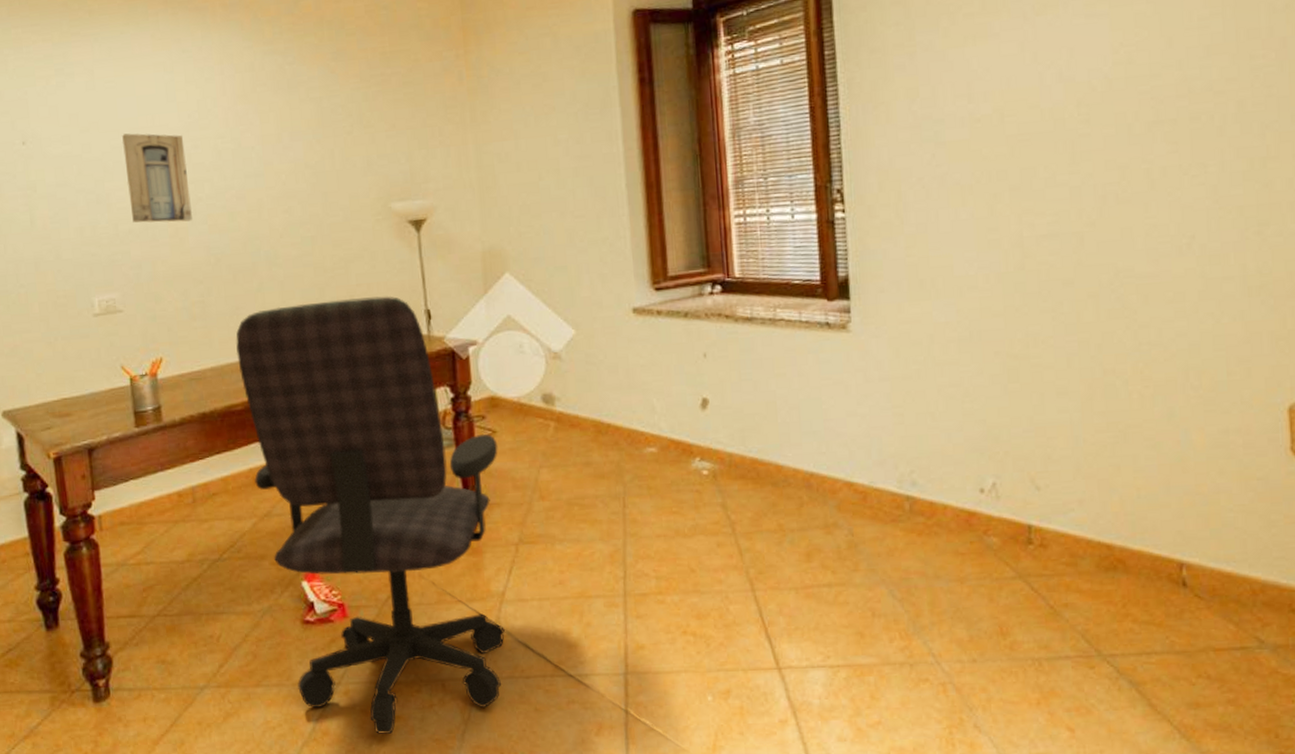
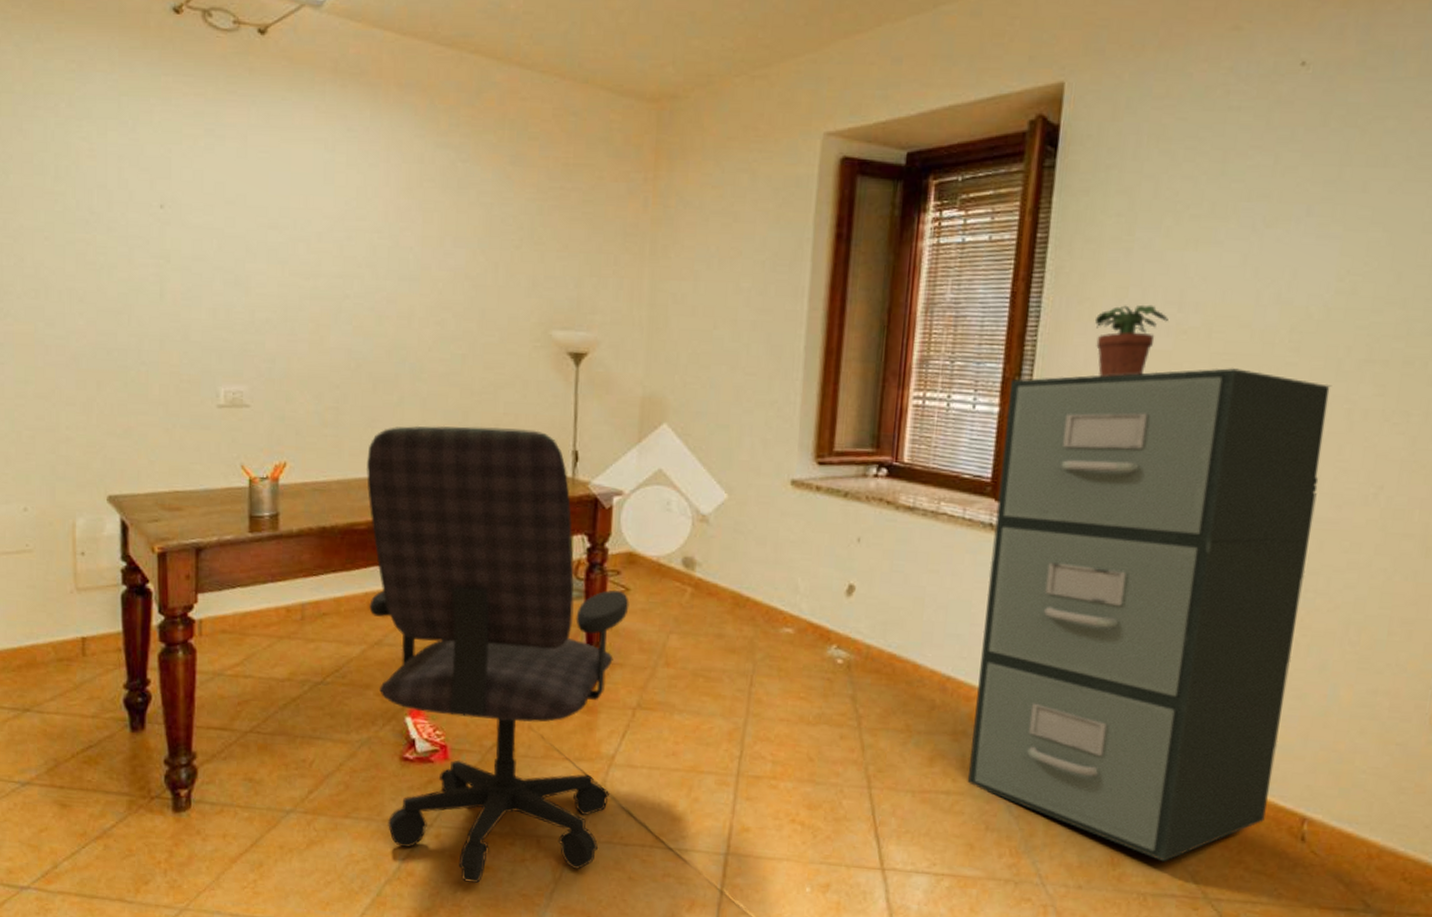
wall art: present [122,133,193,223] -> none [270,212,338,319]
filing cabinet: none [823,146,1143,625] -> present [967,368,1332,862]
potted plant: none [891,100,961,172] -> present [1094,304,1168,377]

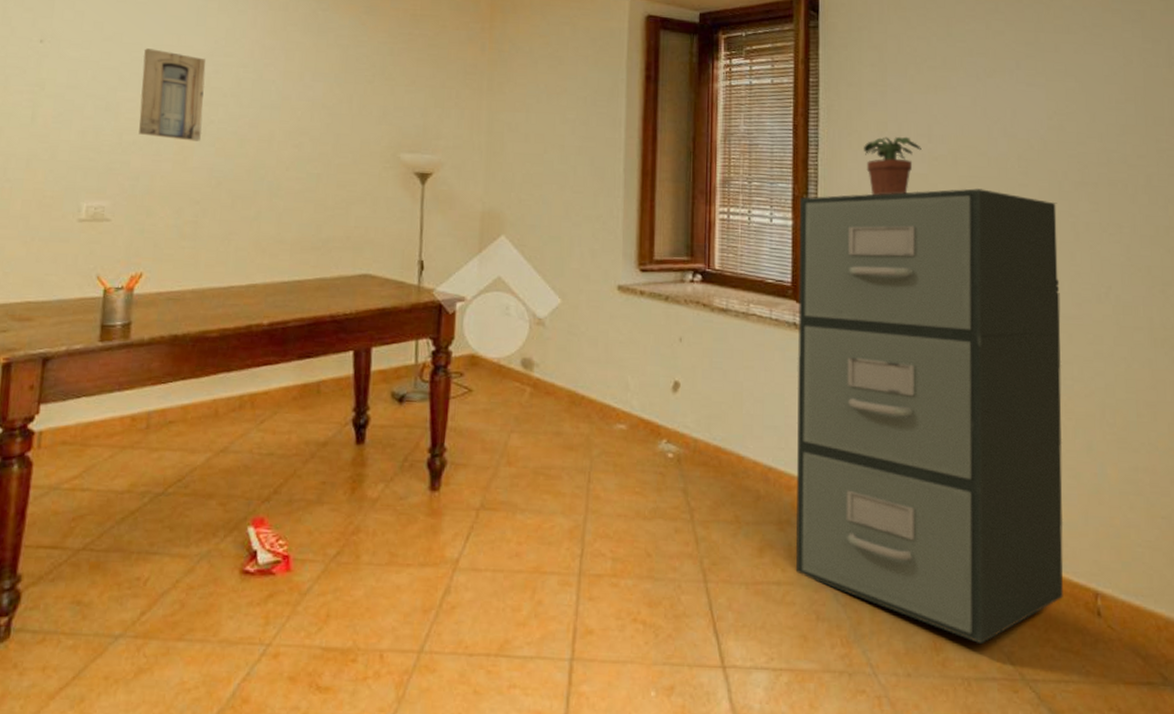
wall art: none [270,212,338,319] -> present [139,48,206,141]
office chair: present [366,425,629,883] -> none [216,237,472,707]

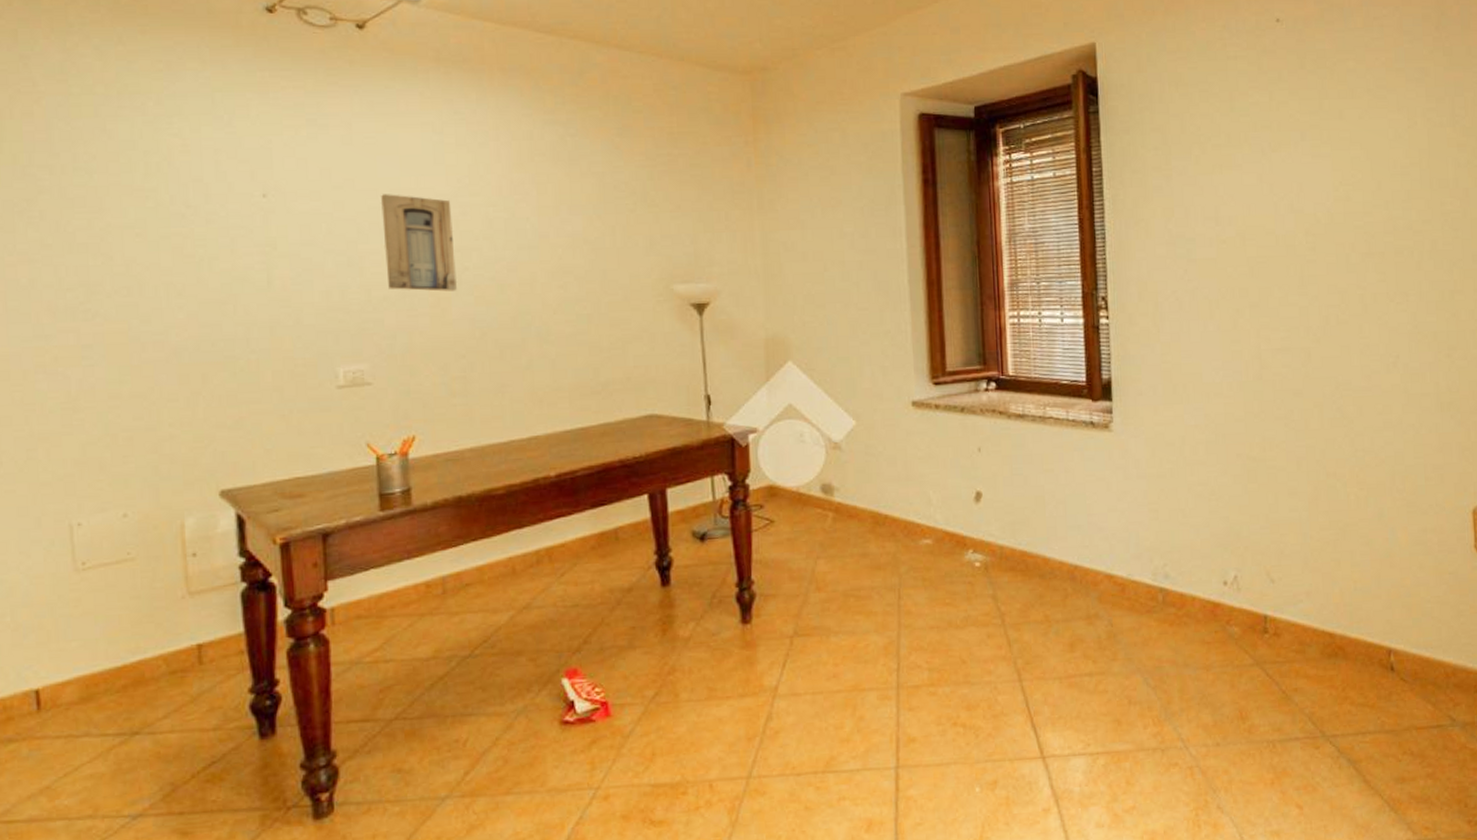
filing cabinet: present [795,188,1064,645] -> none [1089,268,1359,709]
potted plant: present [863,136,921,195] -> none [1150,221,1209,284]

